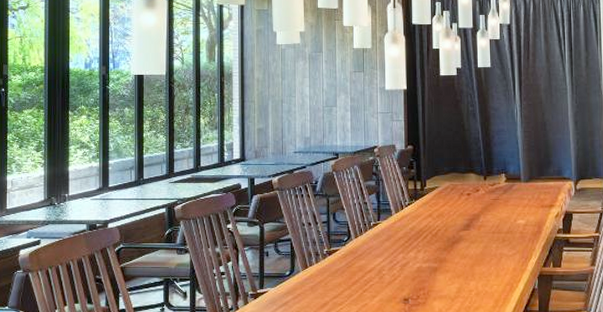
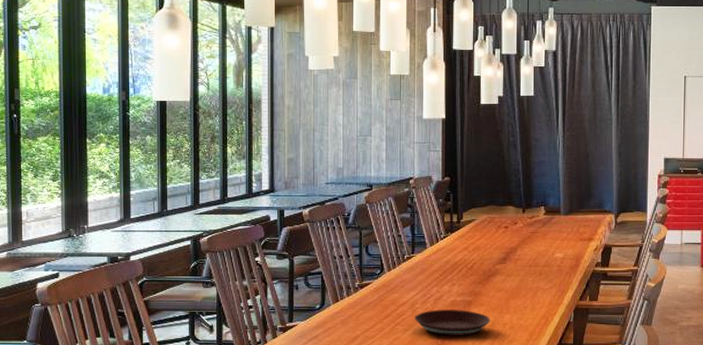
plate: none [382,276,457,303] -> present [415,310,491,336]

